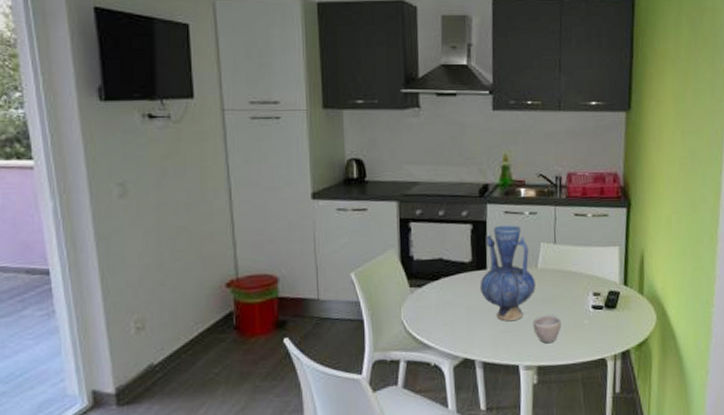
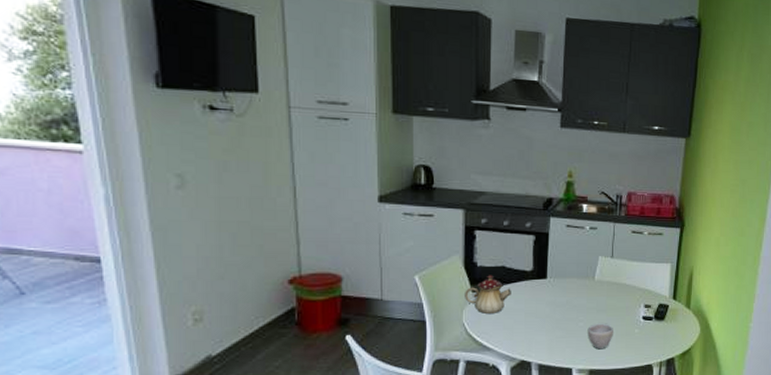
teapot: none [402,268,450,310] -> present [465,275,511,314]
vase: present [480,225,536,322] -> none [539,238,592,328]

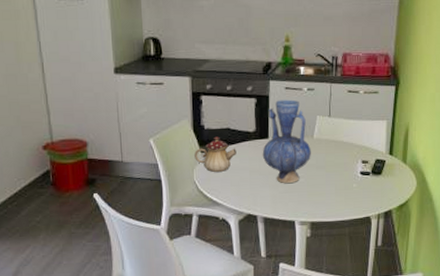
vase: none [539,238,592,328] -> present [262,99,311,184]
cup: present [587,323,613,350] -> none [308,178,333,203]

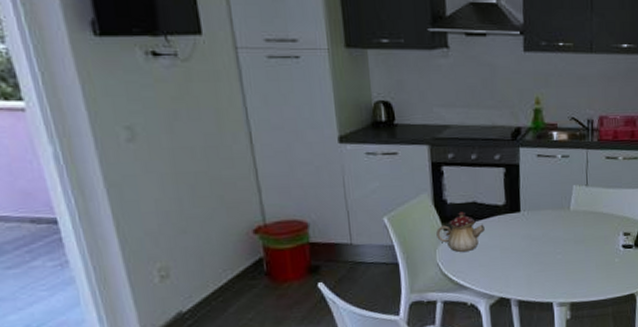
vase: present [262,99,311,184] -> none [514,168,568,262]

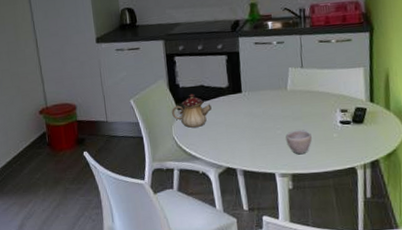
cup: none [566,254,593,282] -> present [286,129,312,155]

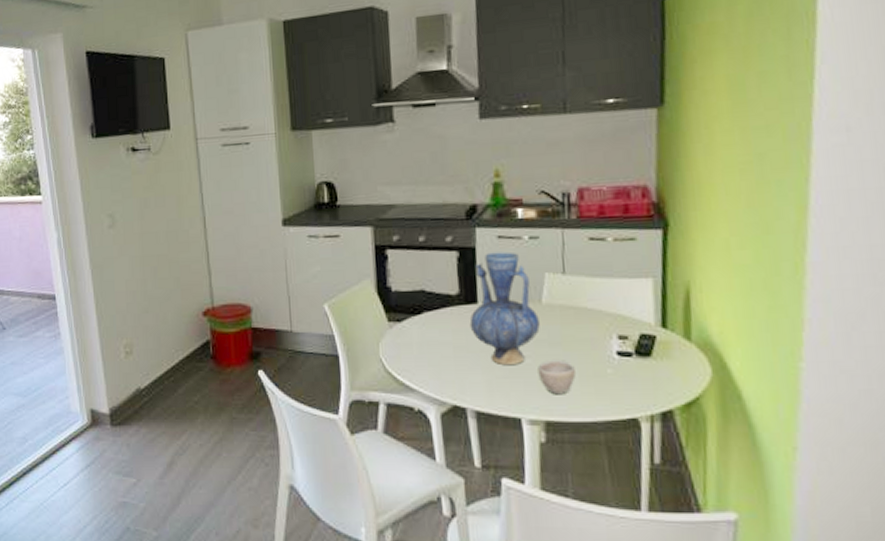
teapot: present [172,94,212,128] -> none [380,301,435,347]
vase: none [236,53,286,136] -> present [469,251,540,366]

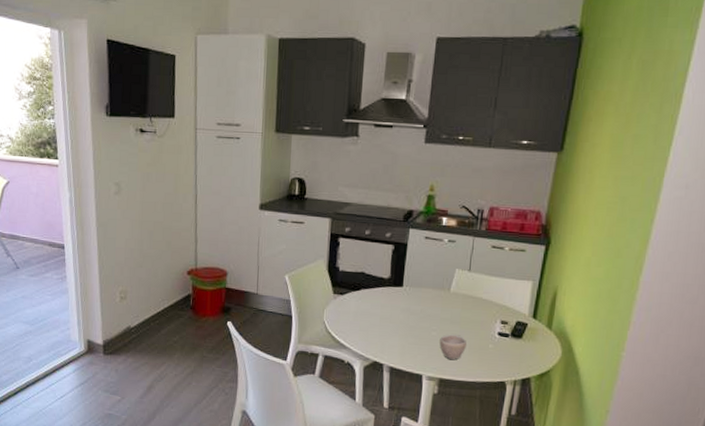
vase: present [469,251,540,366] -> none [394,249,447,336]

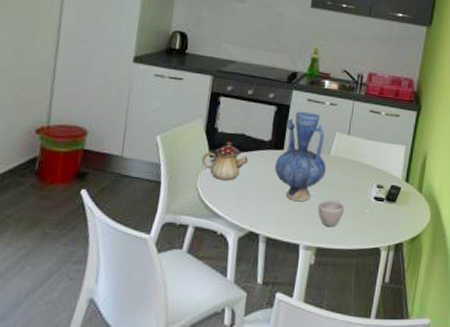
teapot: none [326,279,369,315] -> present [202,141,248,180]
vase: none [394,249,447,336] -> present [274,111,326,202]

